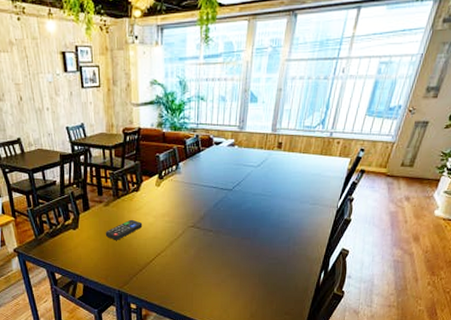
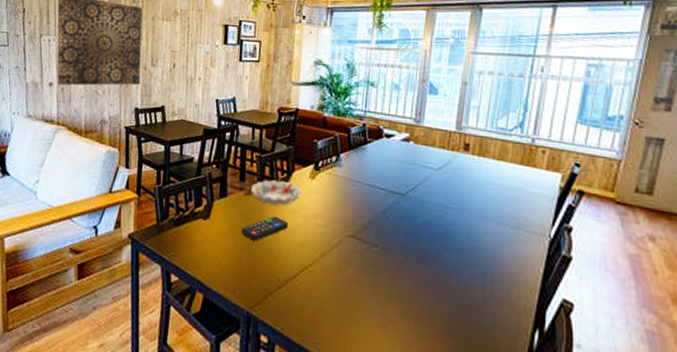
decorative bowl: none [109,191,151,211] -> present [251,180,302,206]

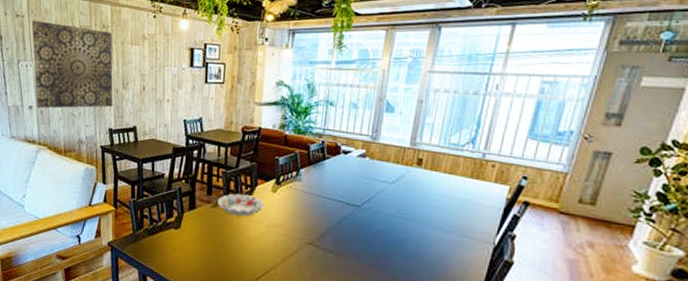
remote control: present [241,215,289,241] -> none [209,225,252,248]

